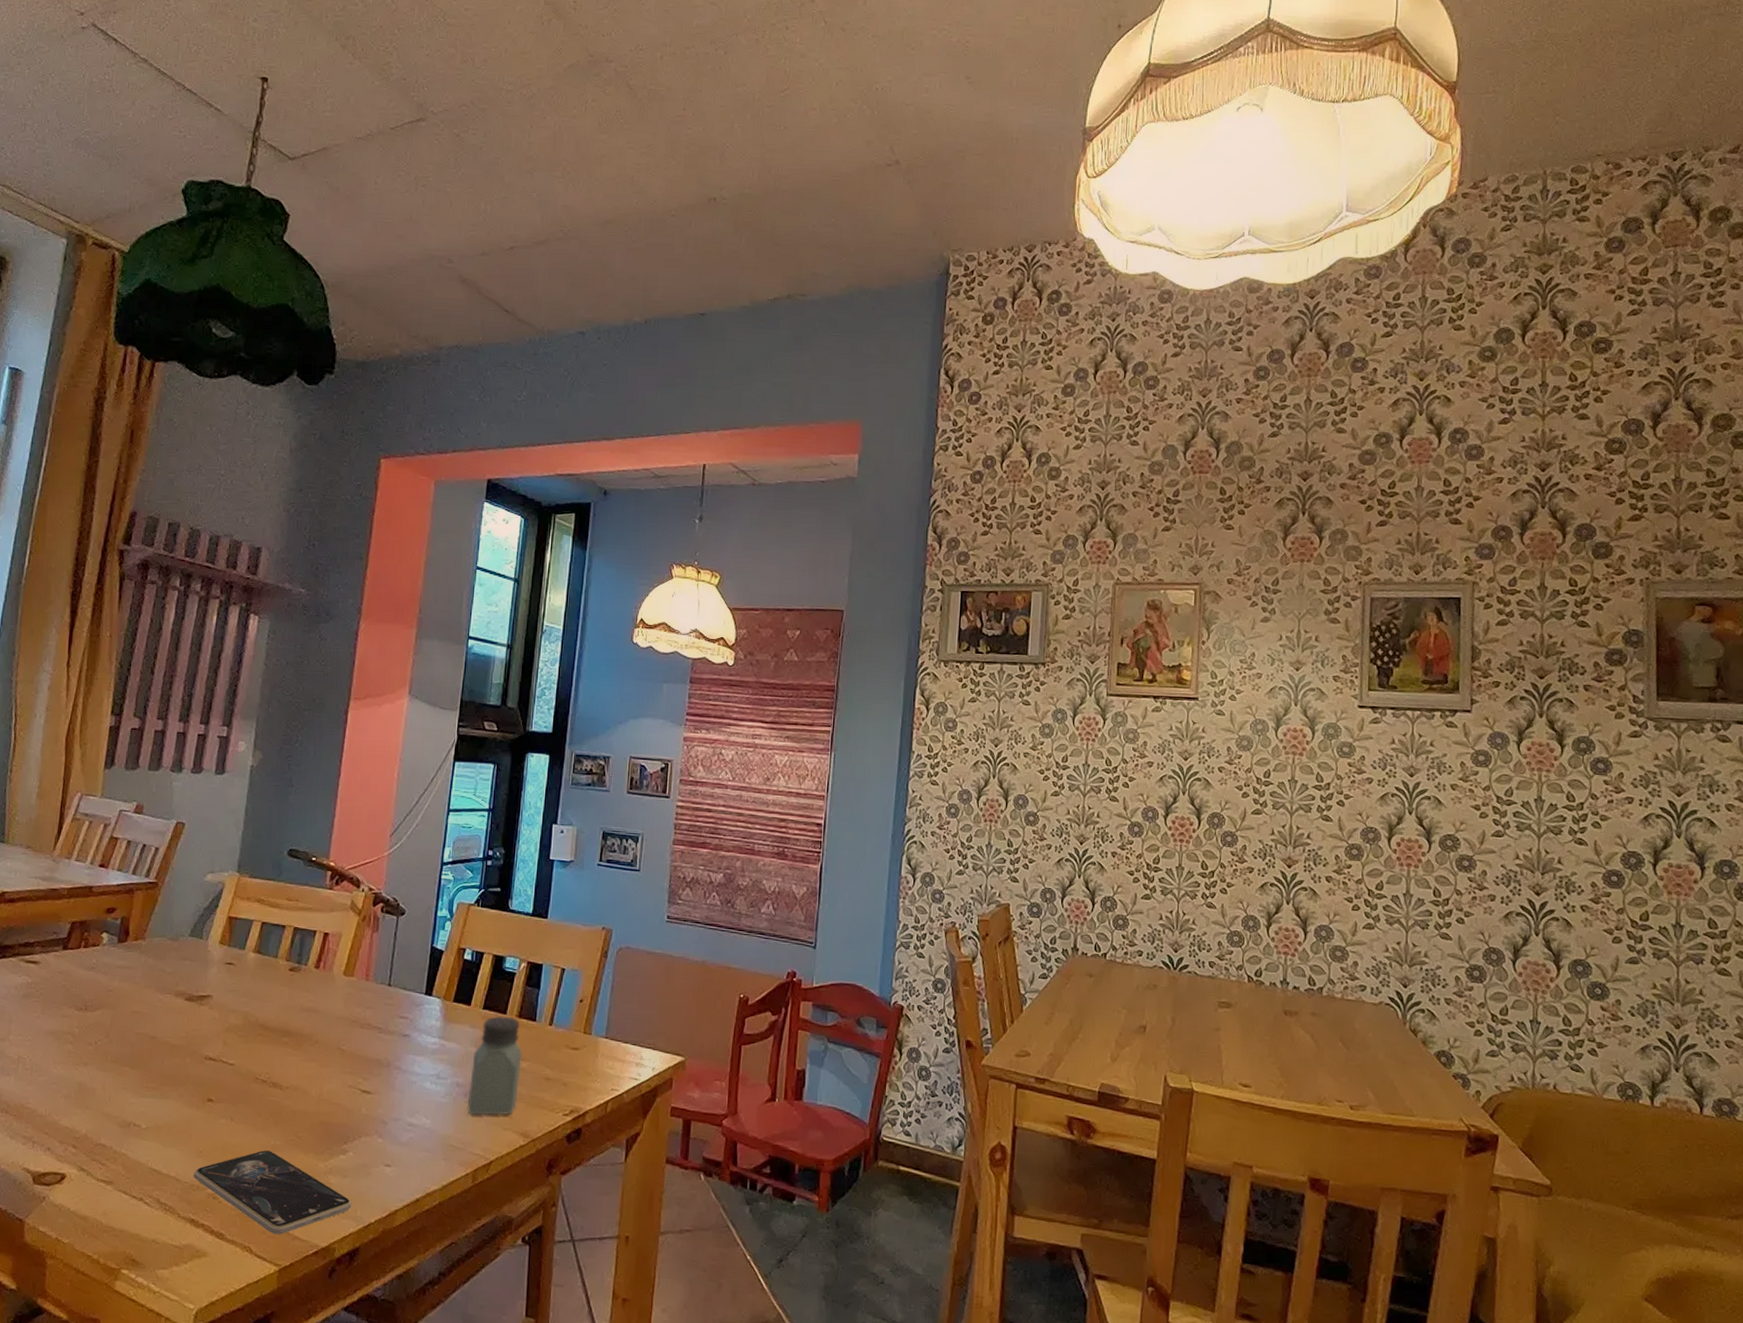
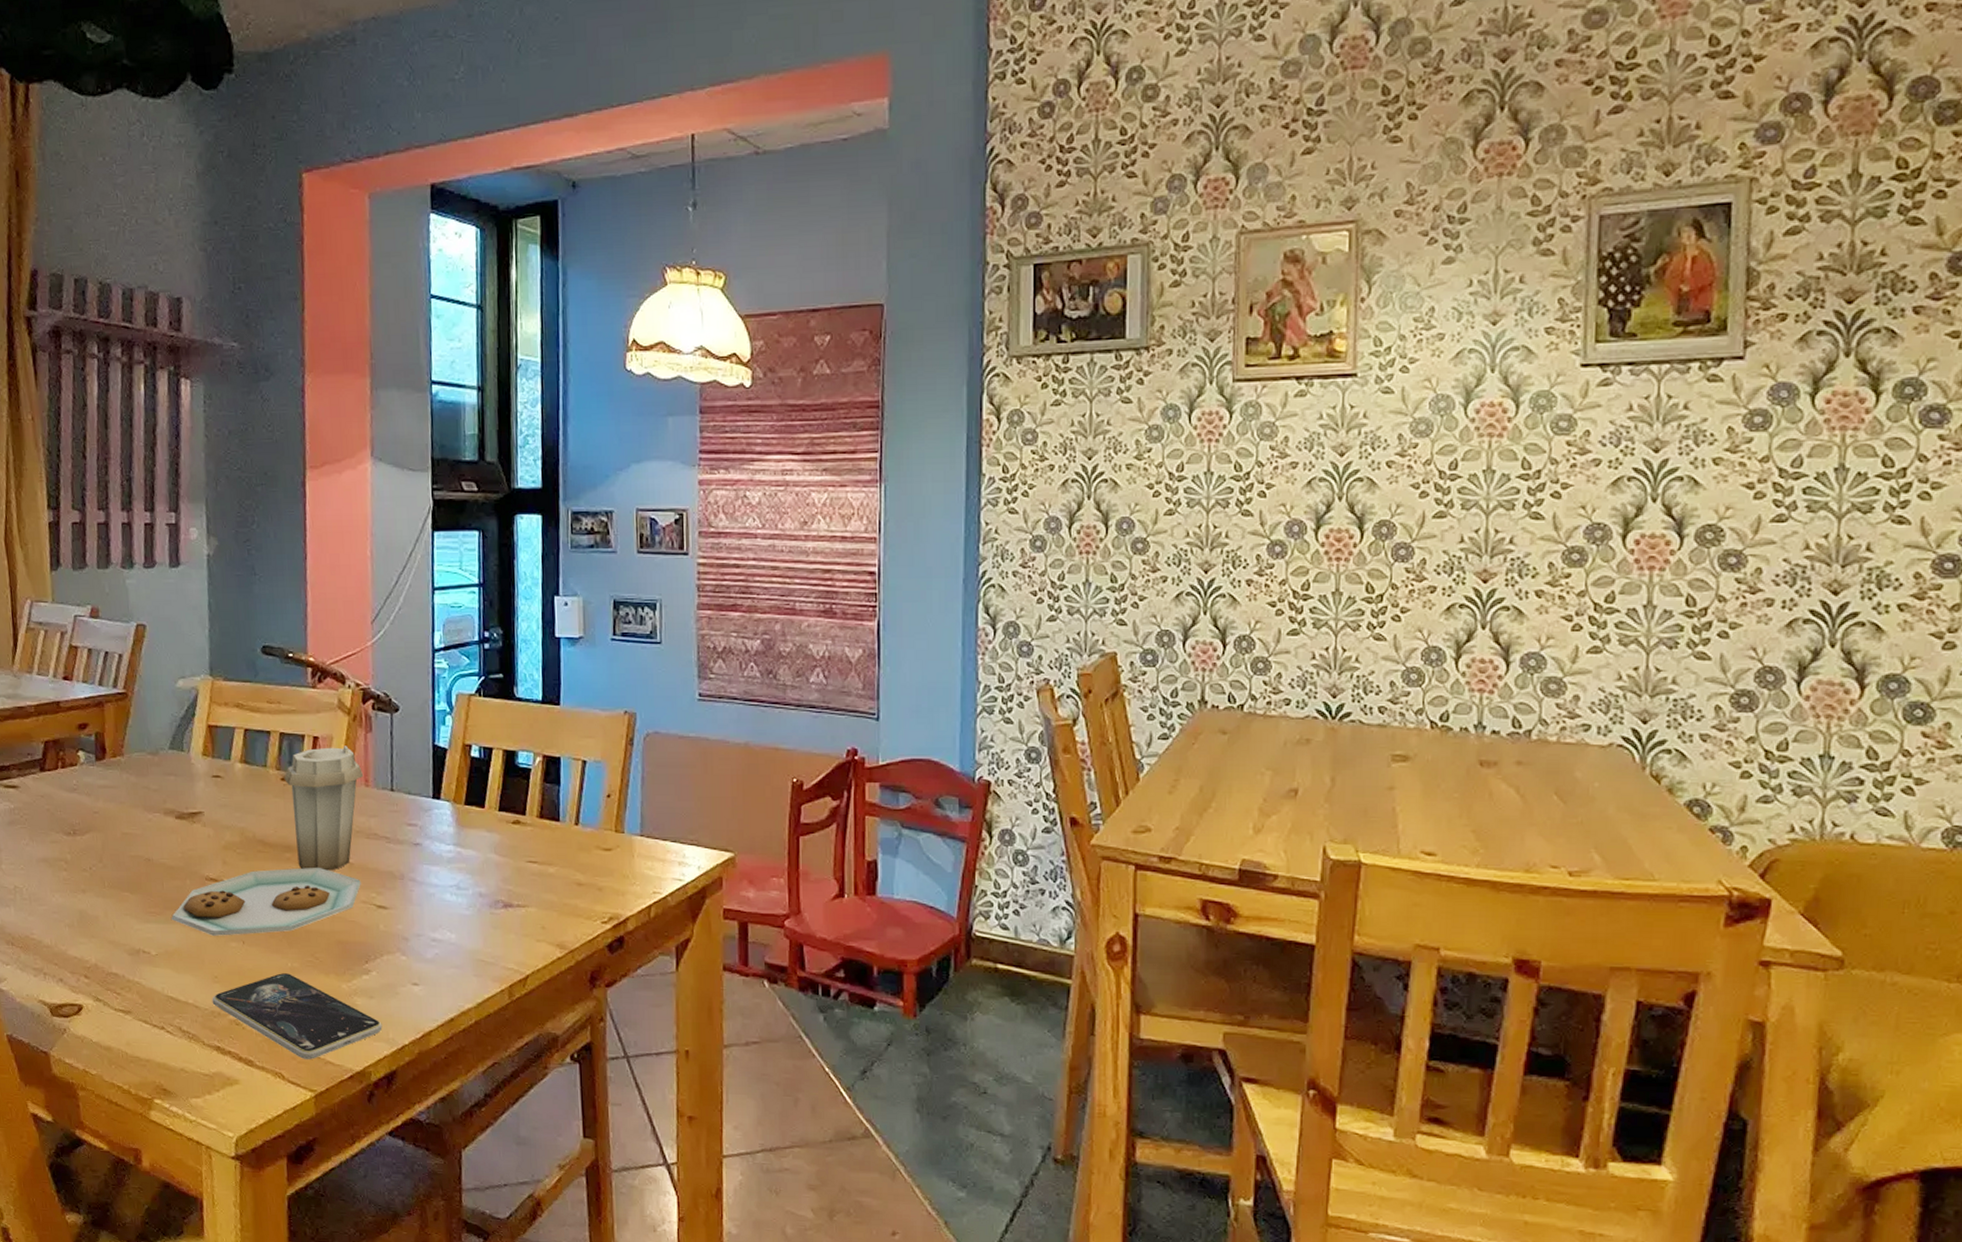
plate: none [166,943,366,1113] -> present [172,746,364,936]
saltshaker: present [467,1016,523,1115] -> none [493,818,550,927]

